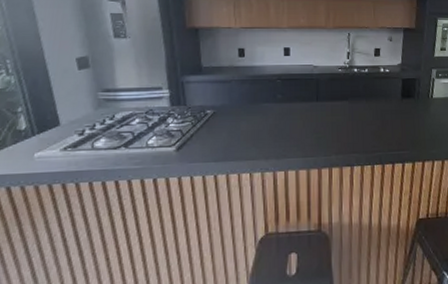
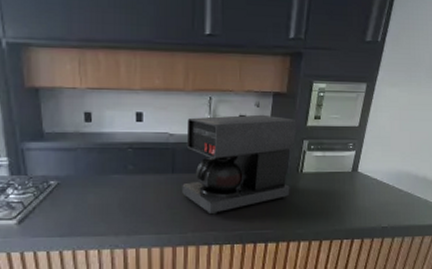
coffee maker: none [326,47,426,138] -> present [182,114,297,215]

